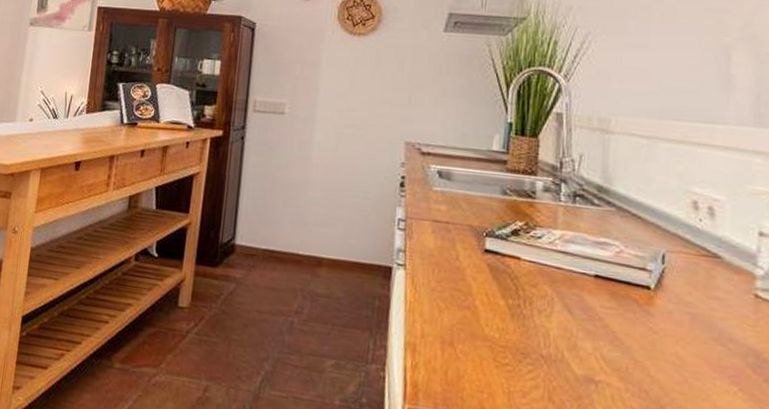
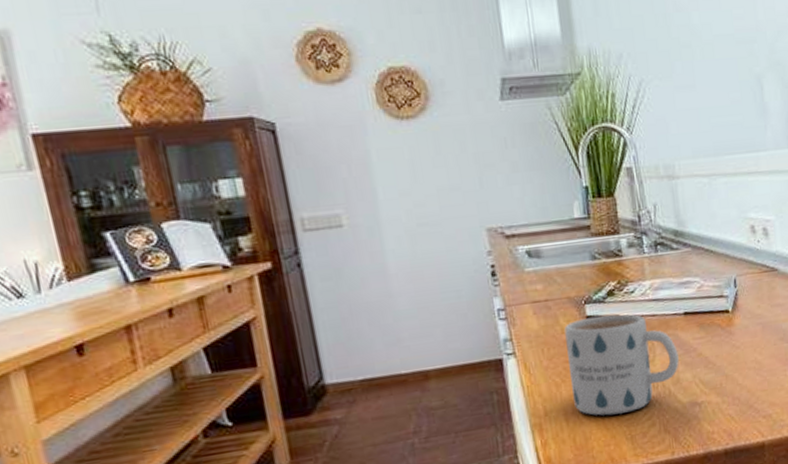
mug: none [454,250,580,365] -> present [564,314,679,416]

